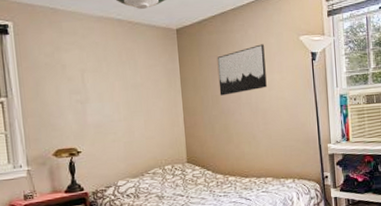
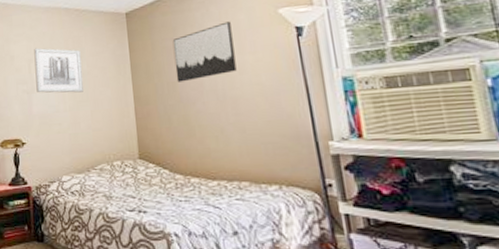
wall art: none [87,58,137,104] -> present [34,48,83,93]

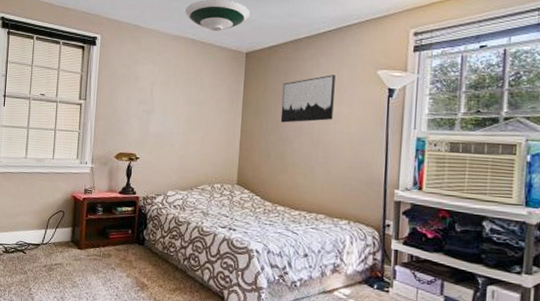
wall art: present [34,48,83,93] -> none [155,72,200,119]

